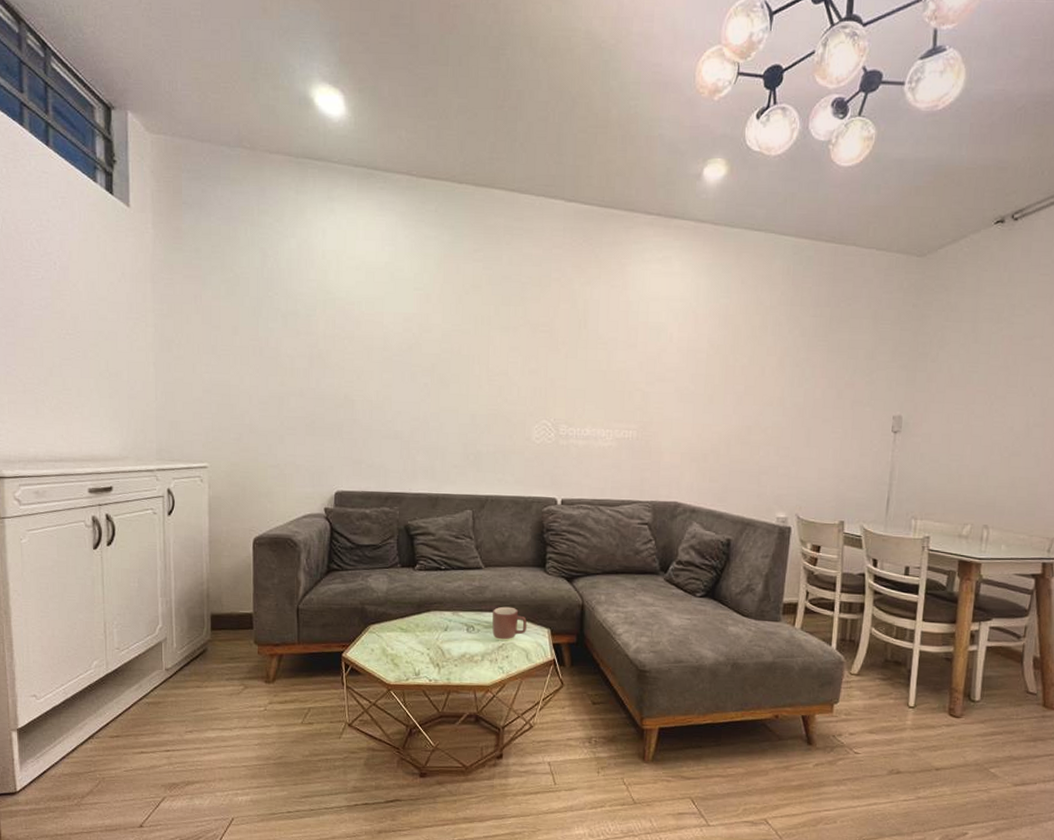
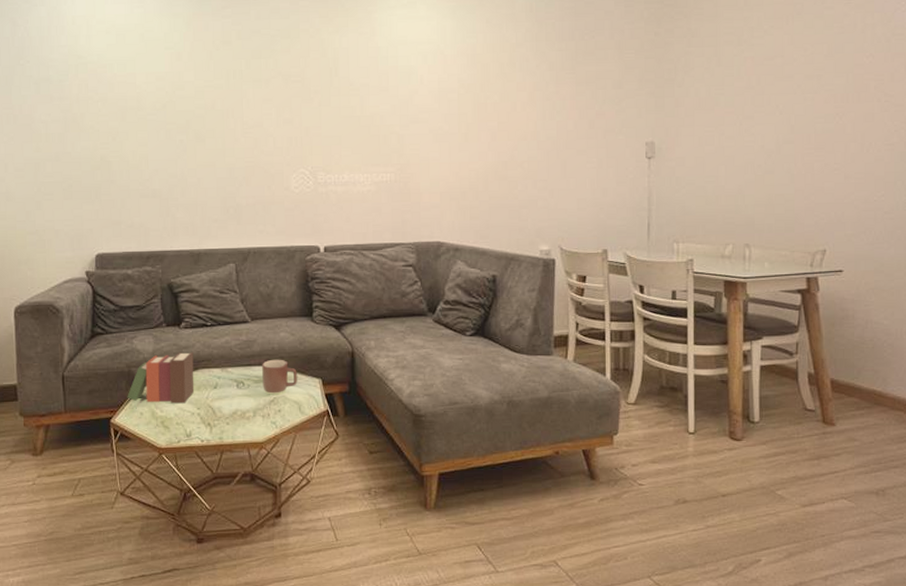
books: none [359,593,426,643] -> present [127,352,195,404]

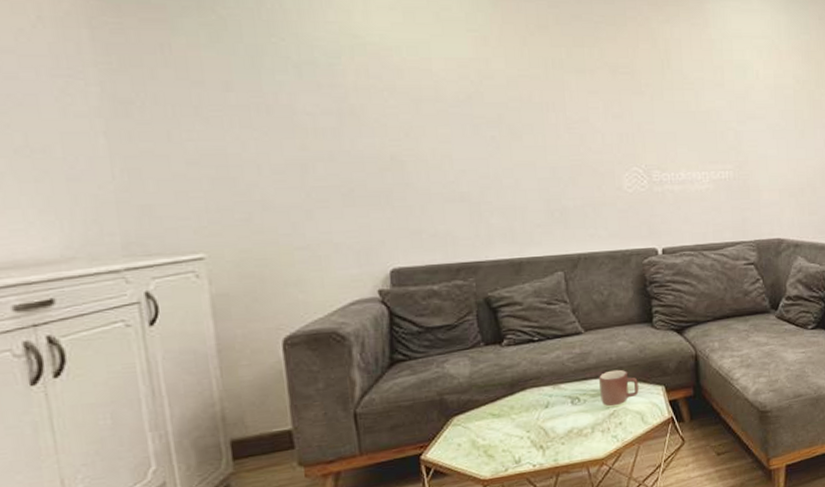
books: present [127,352,195,404] -> none [440,371,523,432]

